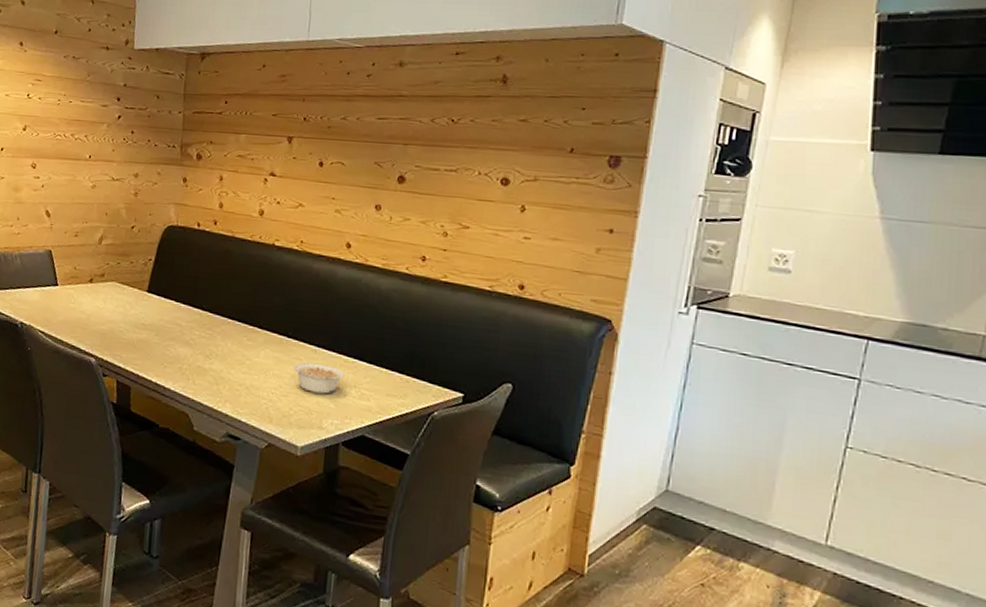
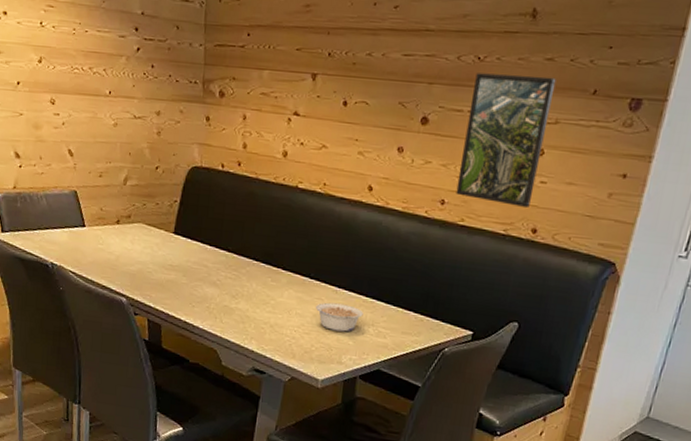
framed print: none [437,134,532,264] -> present [456,73,556,209]

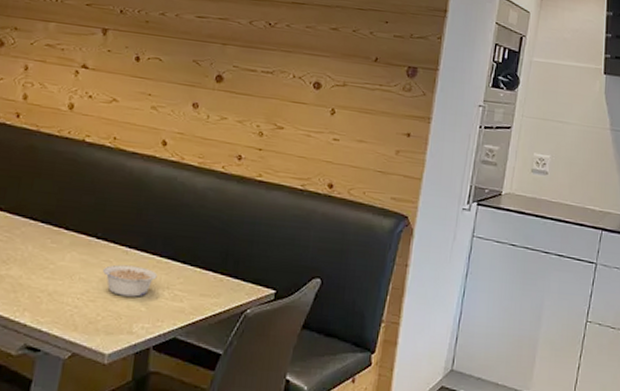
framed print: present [456,73,556,209] -> none [252,37,342,164]

